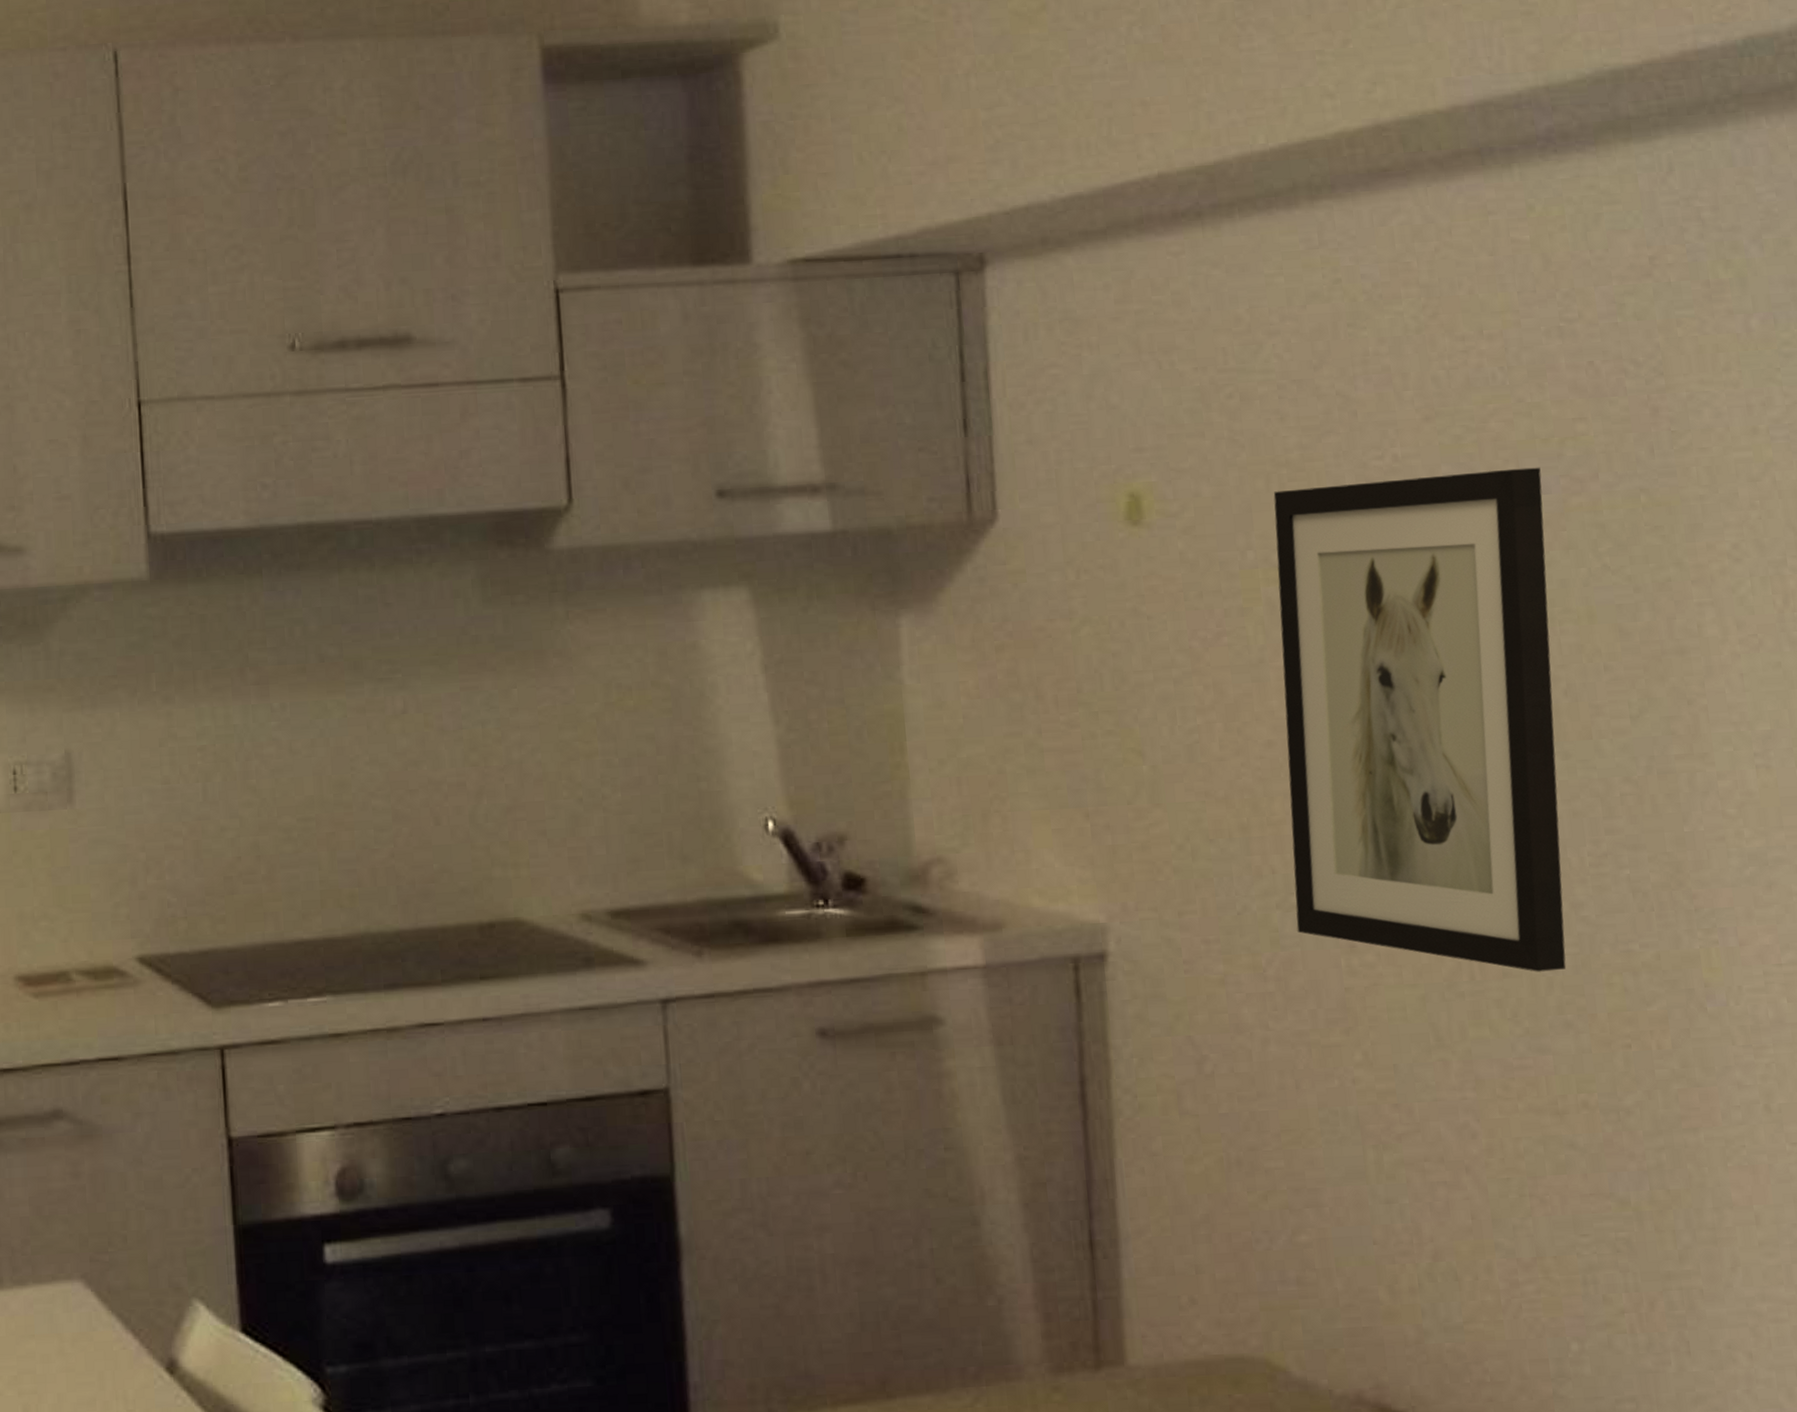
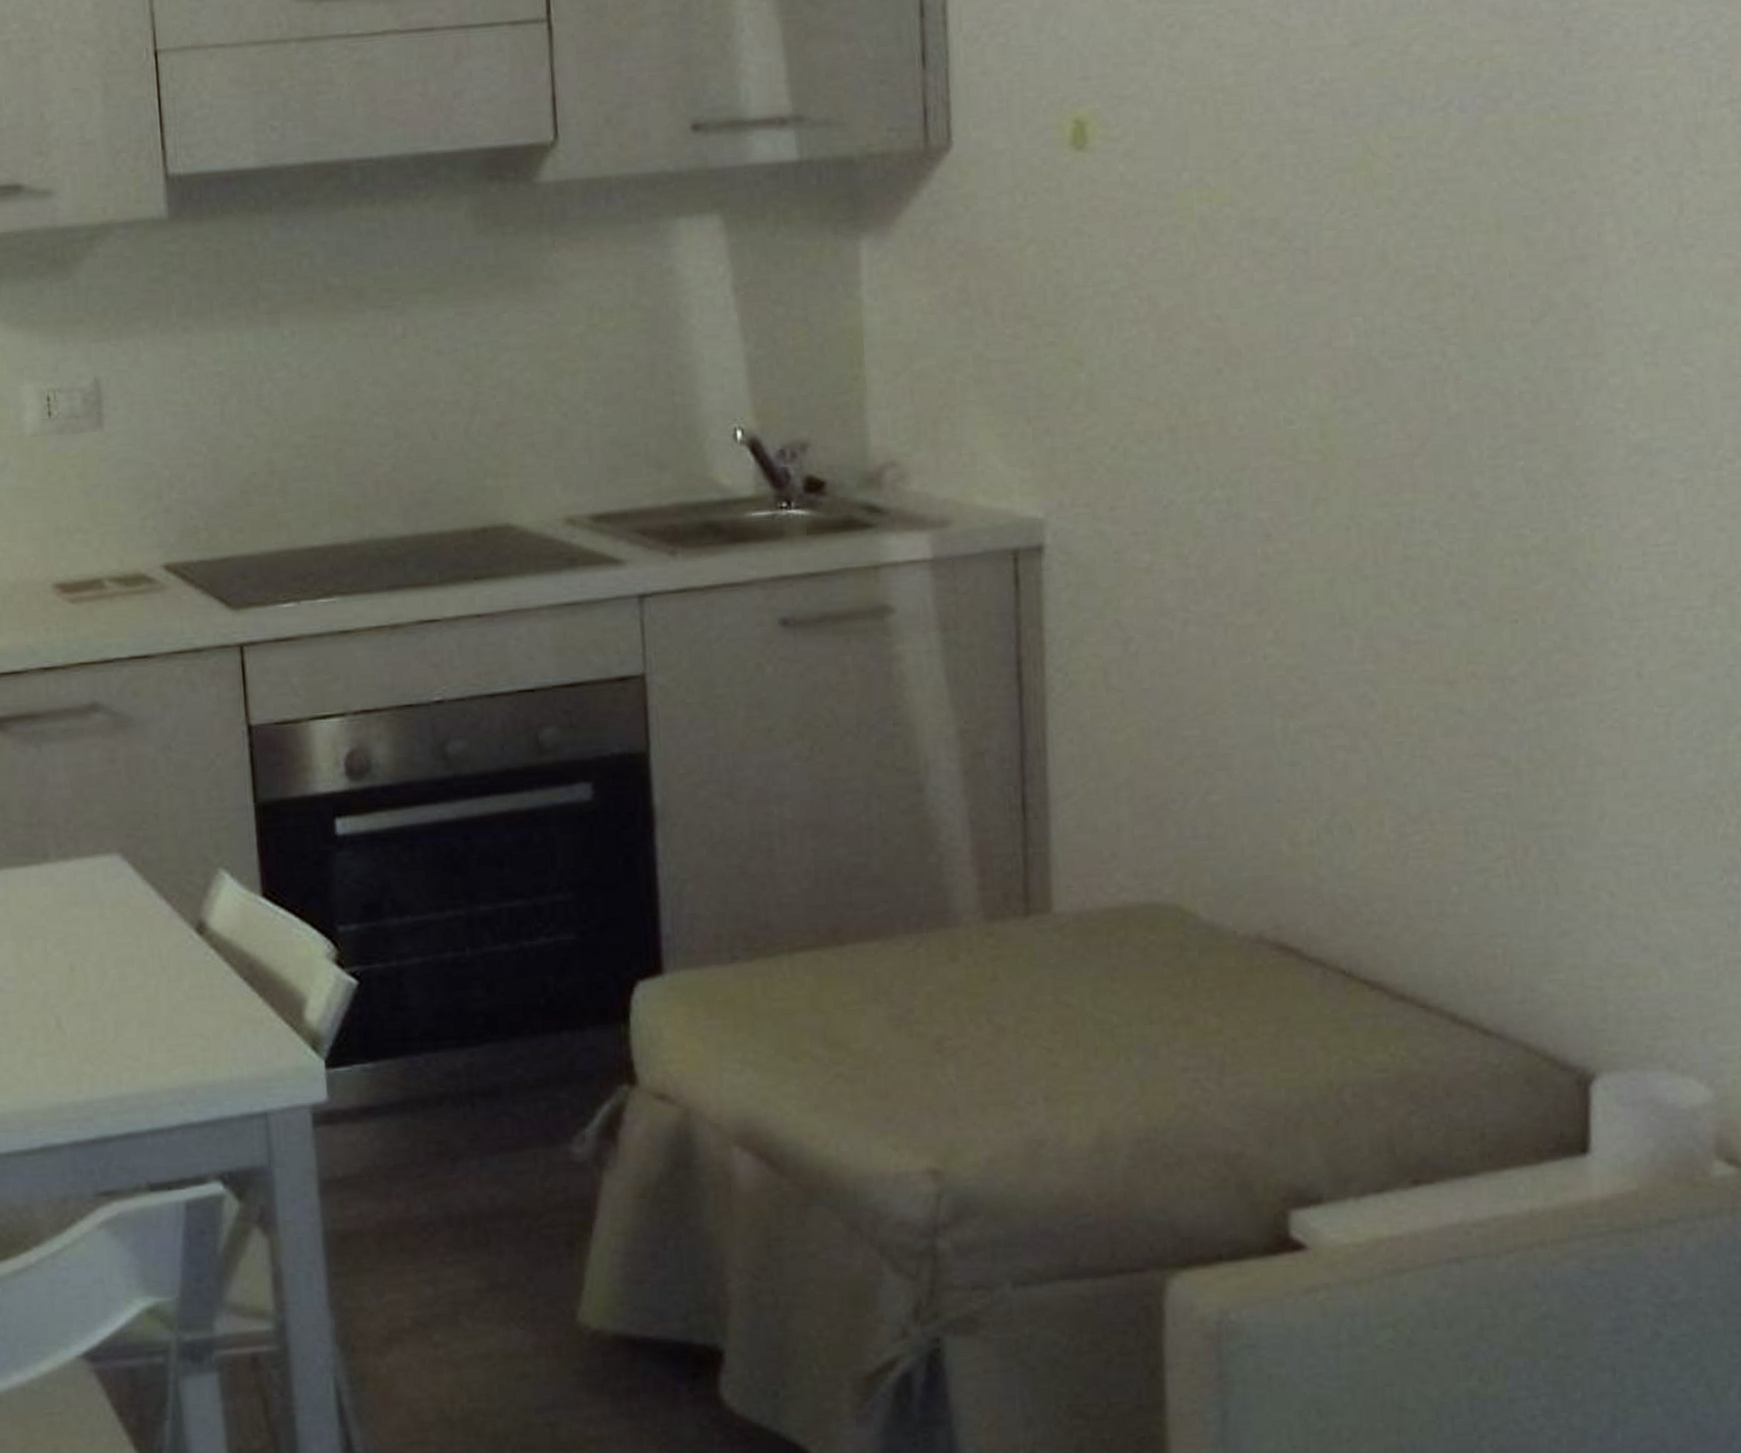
wall art: present [1273,467,1567,972] -> none [1209,87,1462,556]

